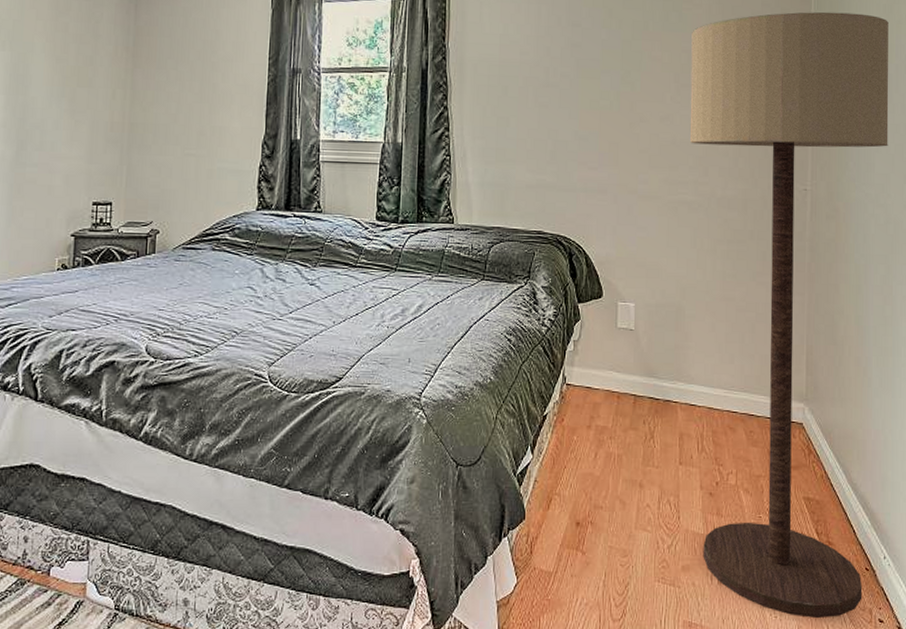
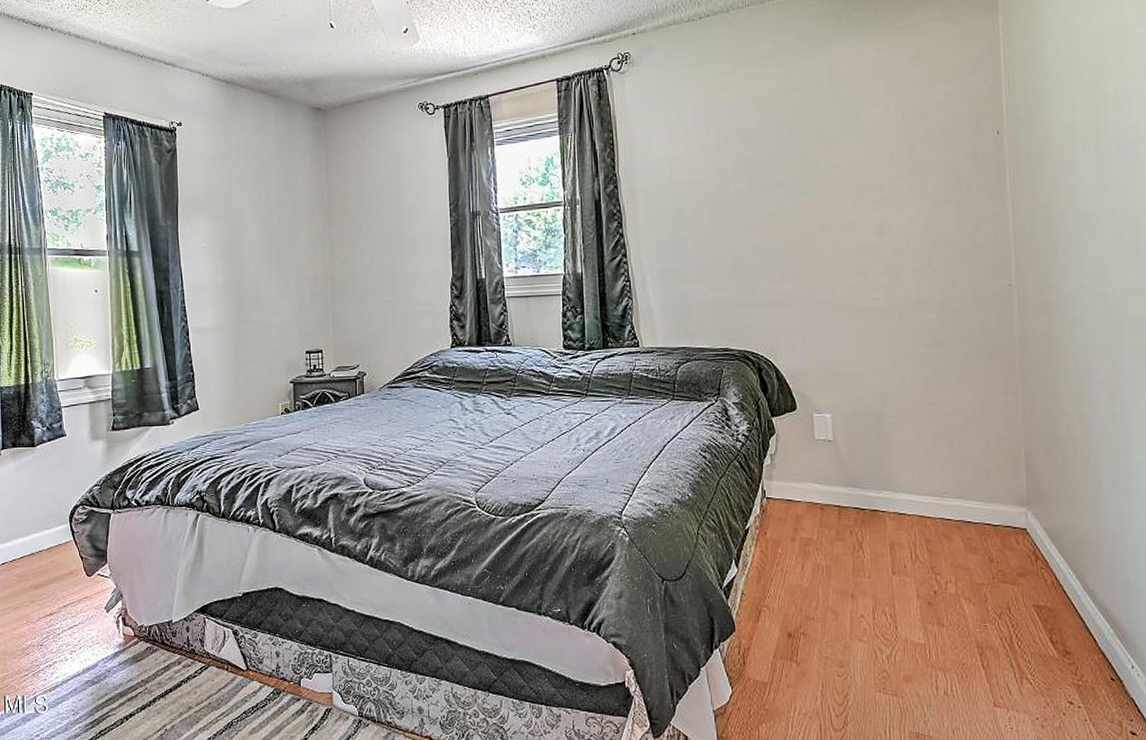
floor lamp: present [690,12,889,619] -> none [870,92,1110,731]

